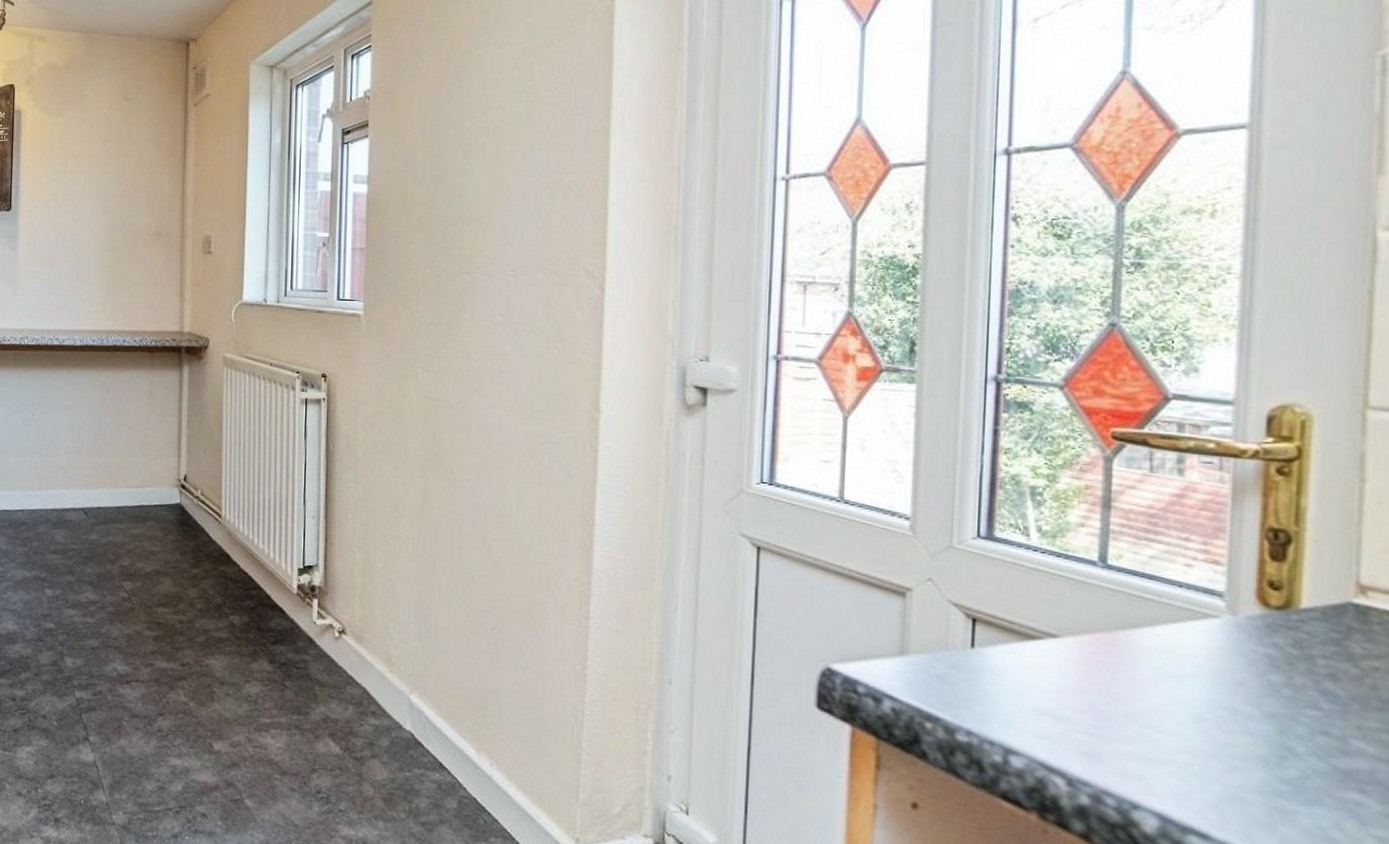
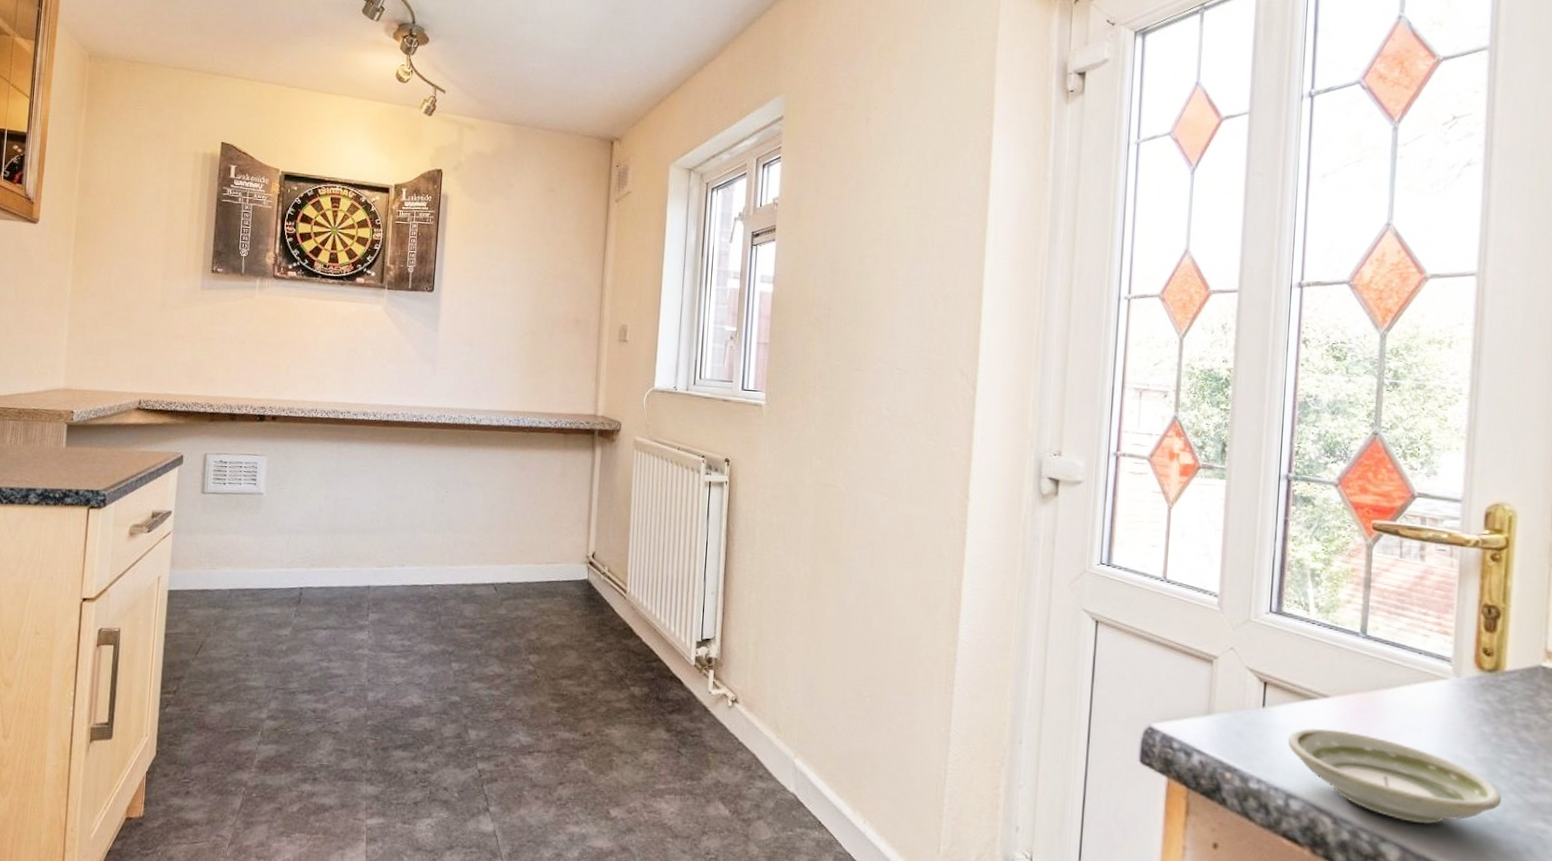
saucer: none [1005,673,1298,790] -> present [1287,728,1501,824]

